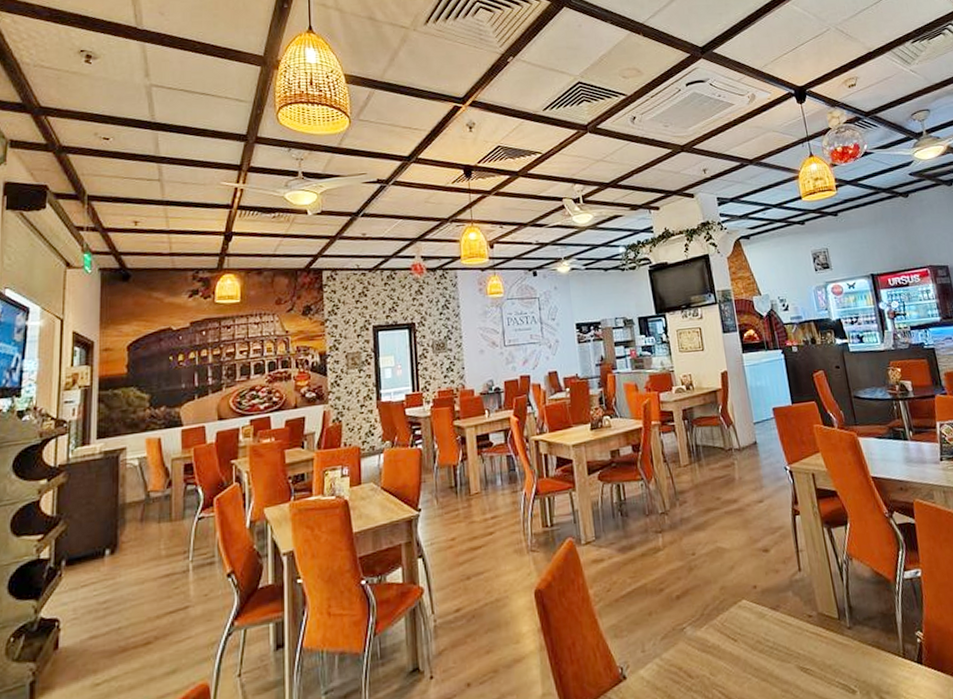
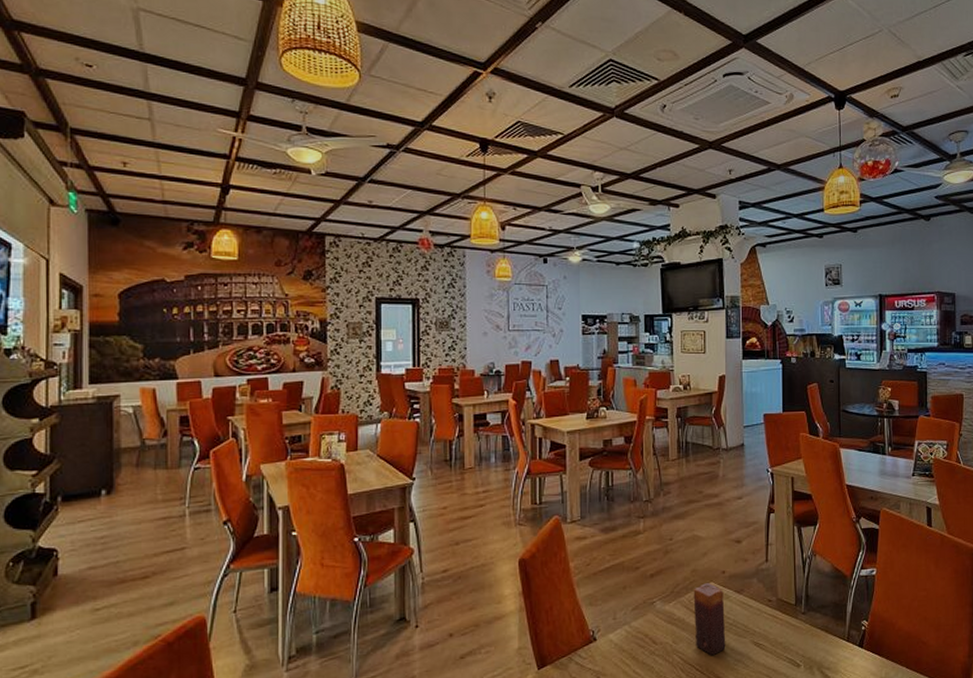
candle: none [725,600,770,687] -> present [693,582,726,655]

